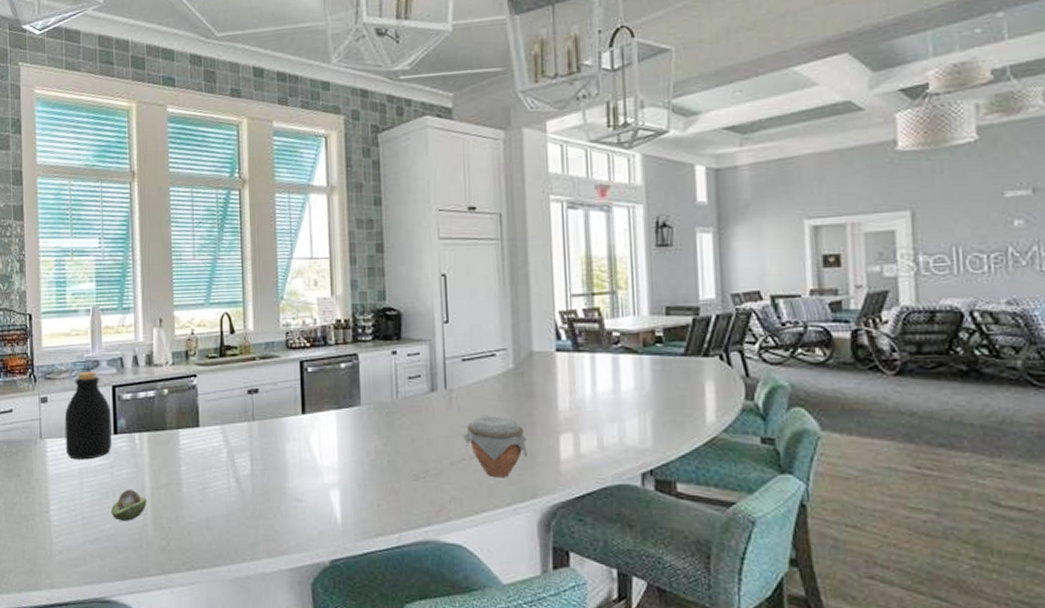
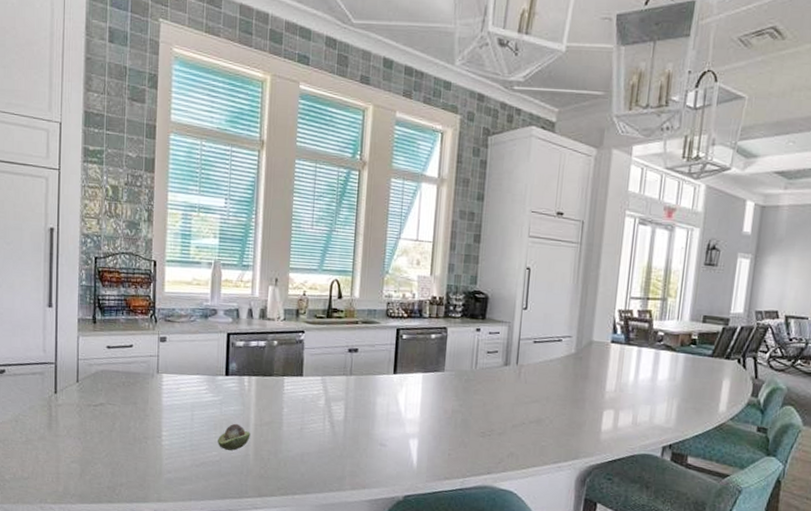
bottle: present [64,371,112,460] -> none [180,317,224,396]
jar: present [463,416,527,478] -> none [526,389,577,441]

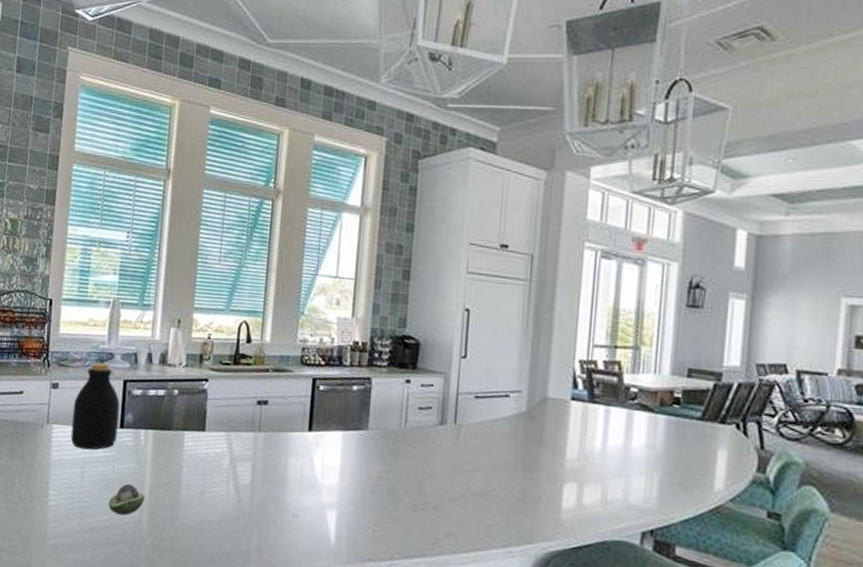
bottle: none [180,317,224,396] -> present [70,362,120,450]

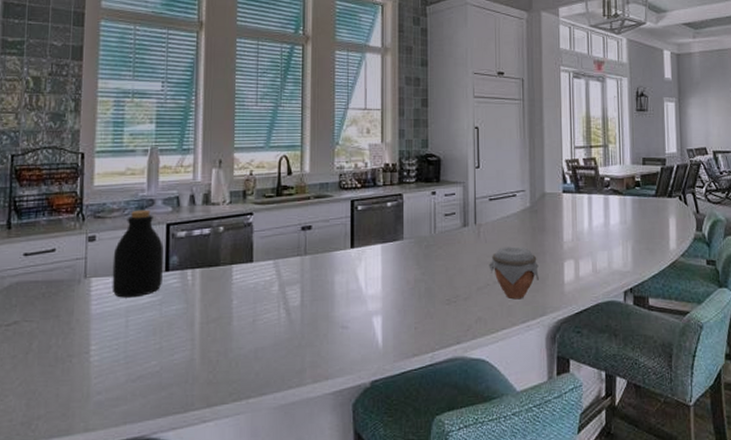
fruit: present [108,483,145,516] -> none [157,324,196,357]
jar: none [466,455,530,520] -> present [488,246,539,300]

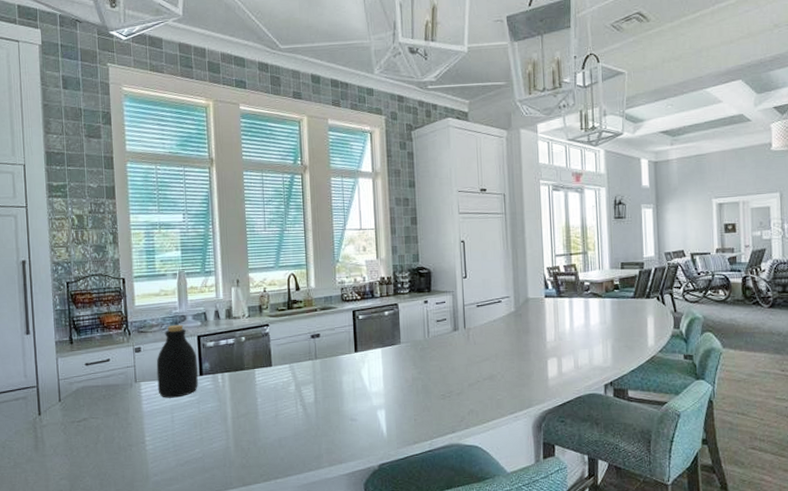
jar: present [488,246,539,300] -> none [478,347,525,394]

